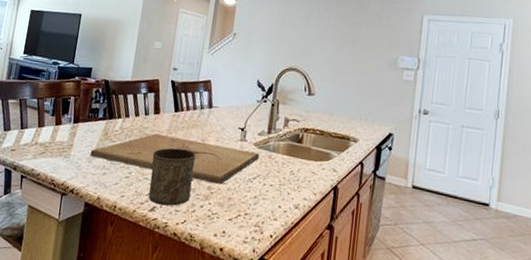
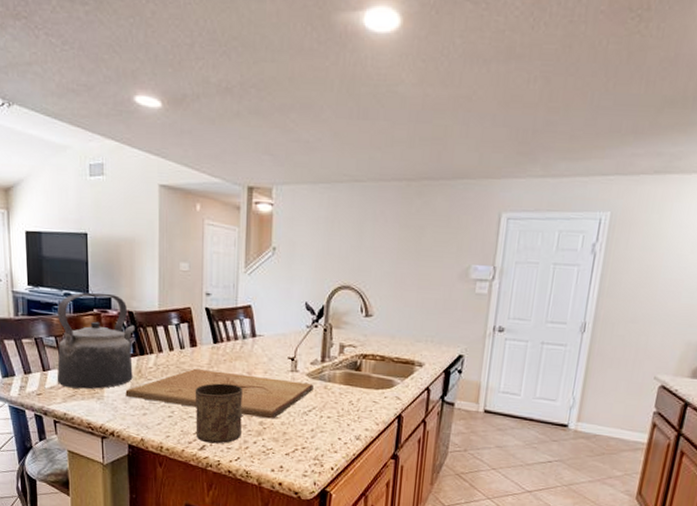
kettle: none [31,62,109,148] -> present [57,292,135,389]

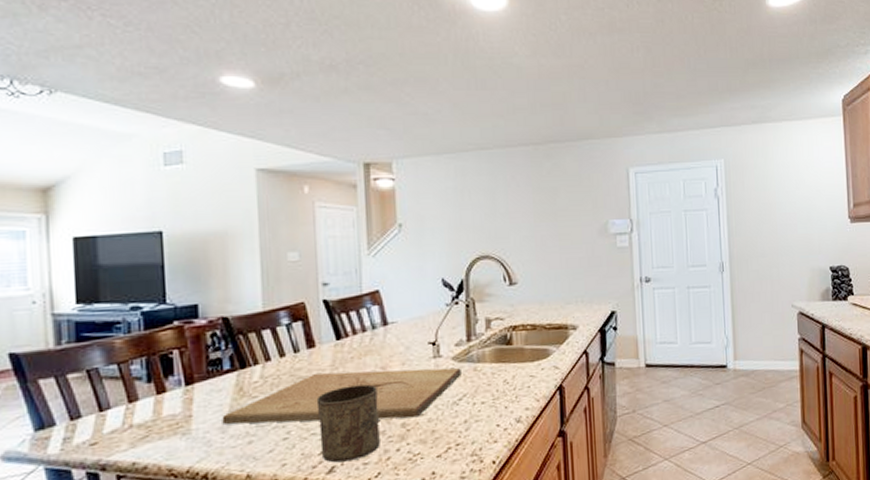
kettle: present [57,292,135,389] -> none [120,299,232,428]

